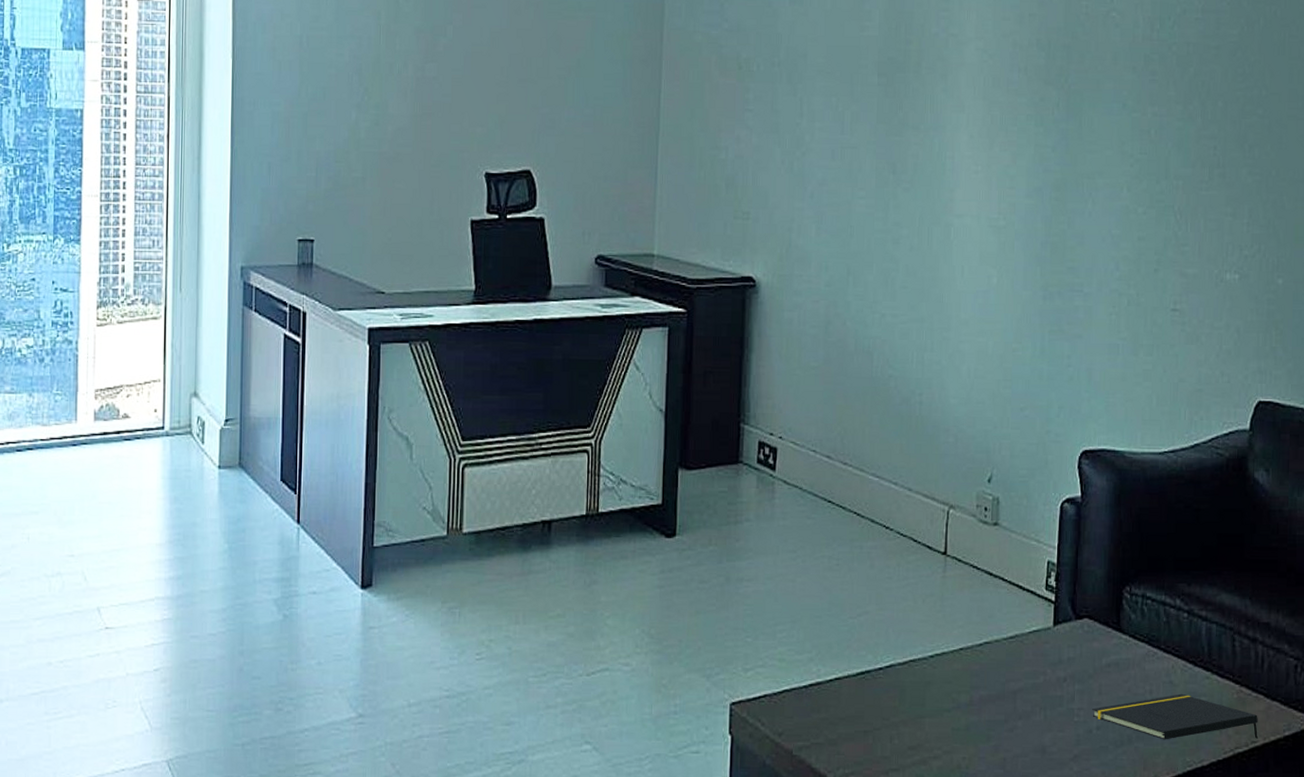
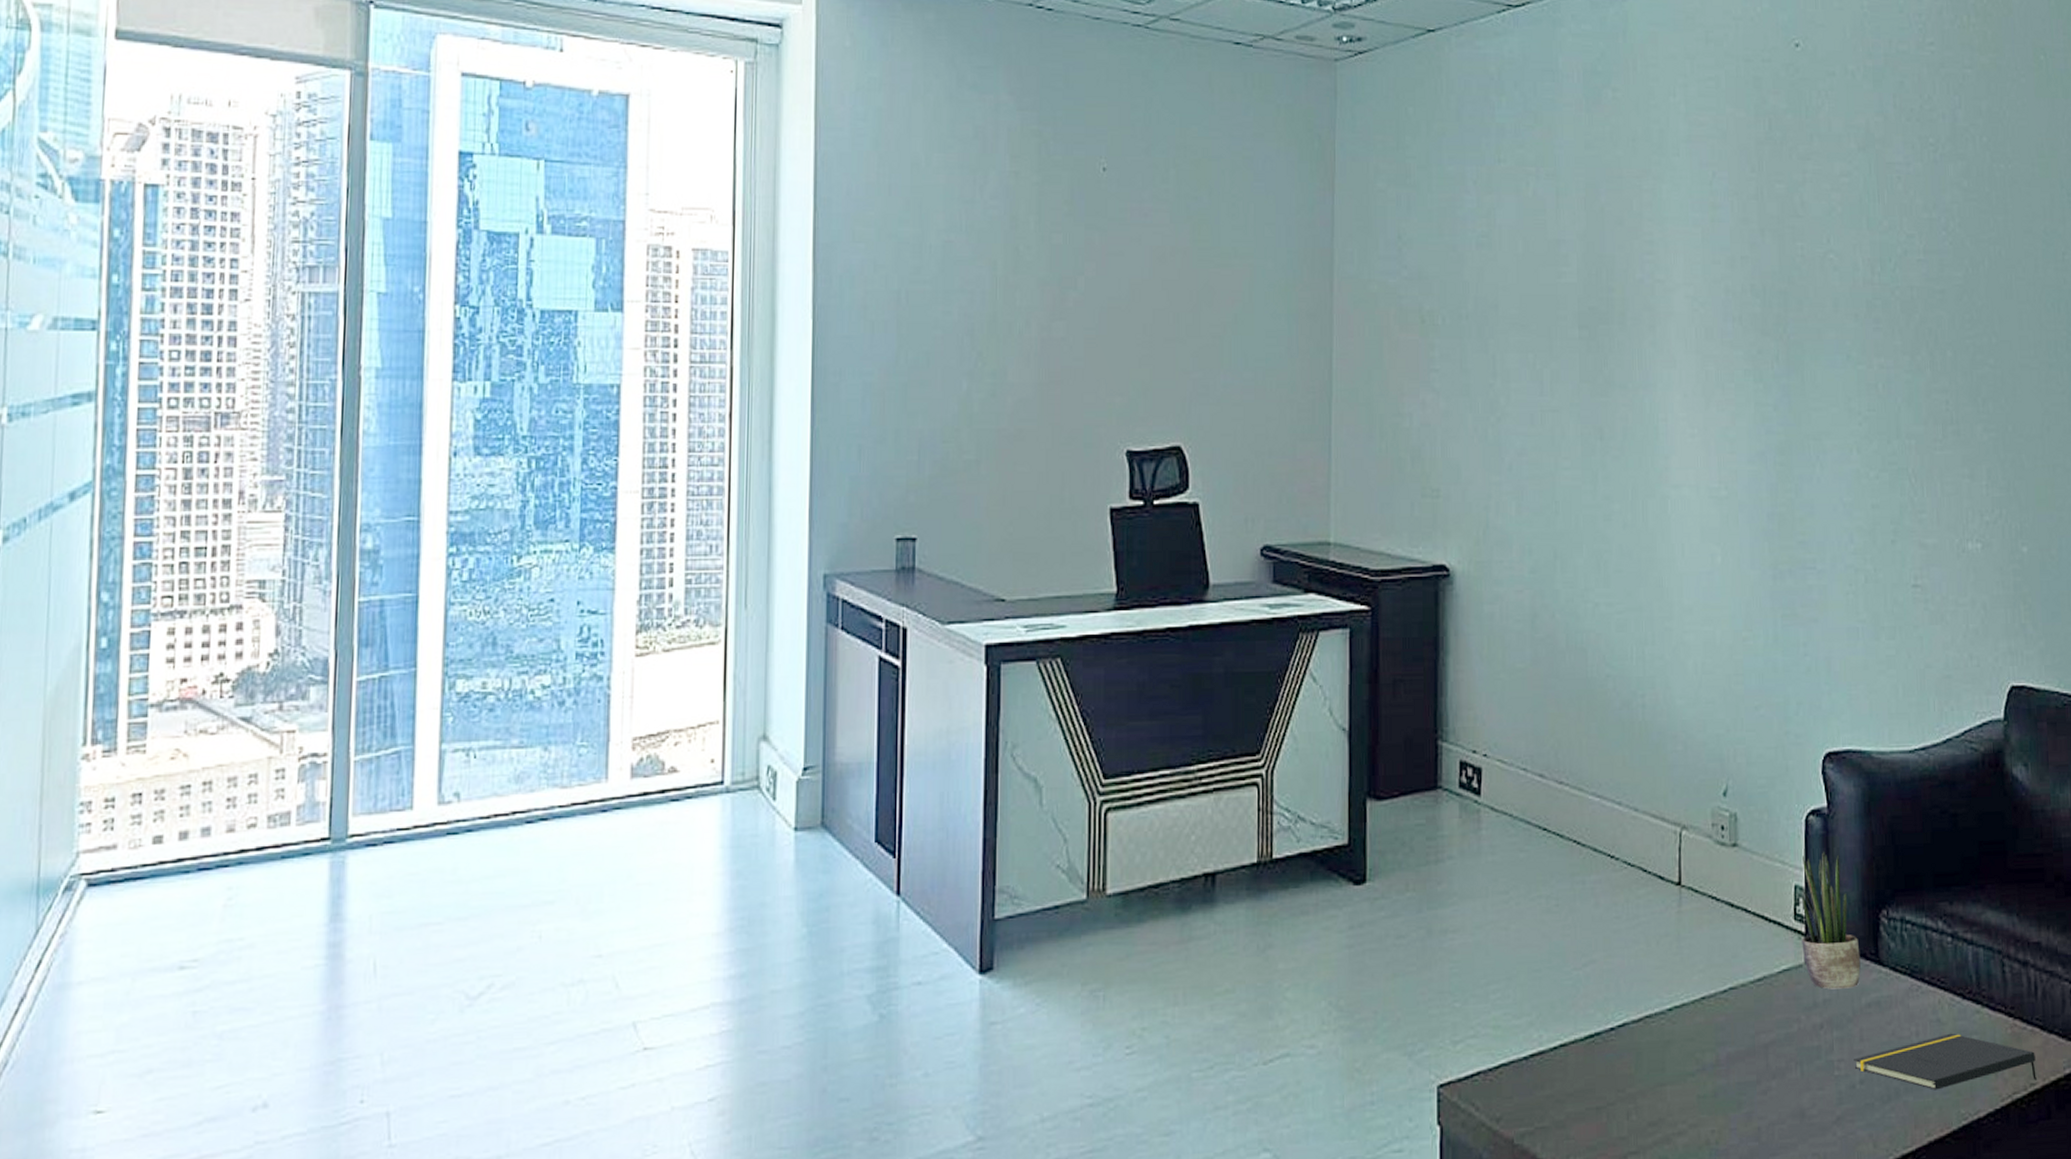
potted plant: none [1051,533,1103,650] -> present [1801,851,1861,990]

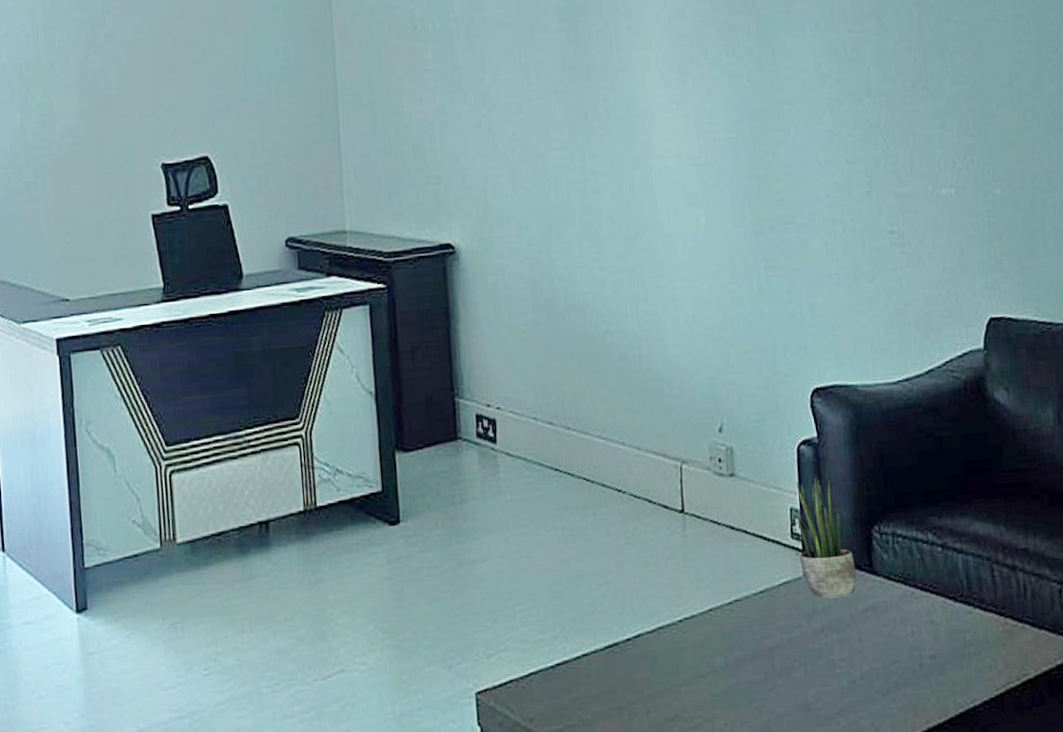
notepad: present [1854,1033,2037,1091] -> none [854,632,1029,683]

